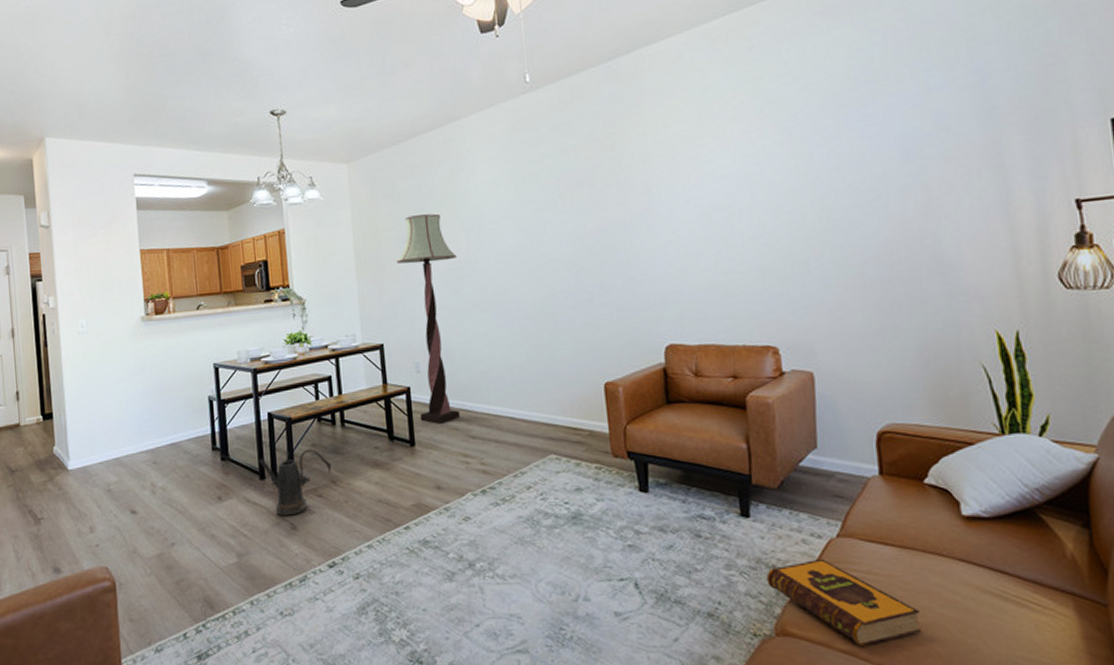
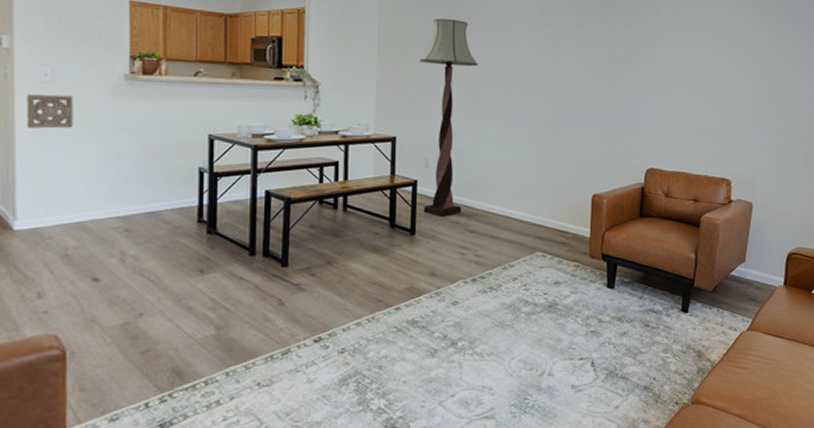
wall ornament: none [69,342,106,376] -> present [26,93,74,129]
watering can: present [259,449,332,516] -> none [250,229,329,292]
hardback book: present [766,558,921,647] -> none [692,346,793,412]

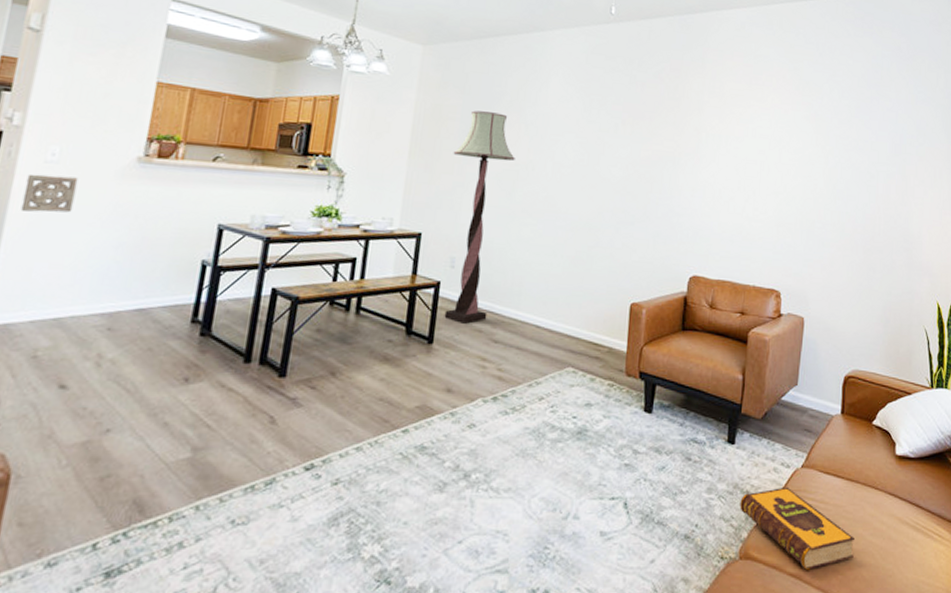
hardback book: none [692,346,793,412] -> present [740,486,856,571]

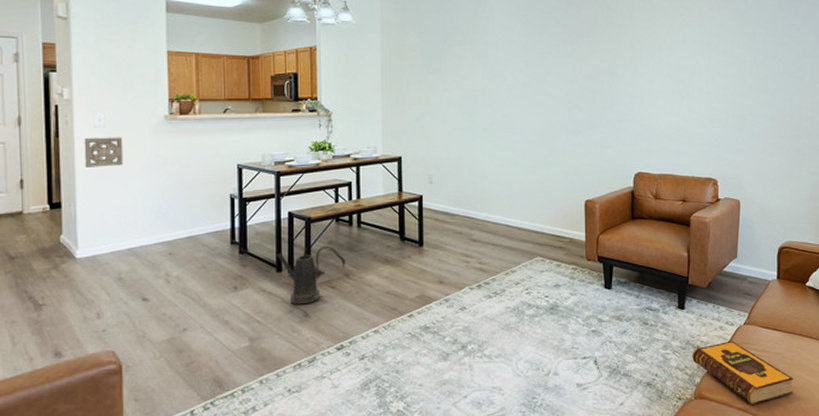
watering can: none [248,333,335,408] -> present [277,246,346,305]
floor lamp: present [444,110,515,324] -> none [419,47,472,228]

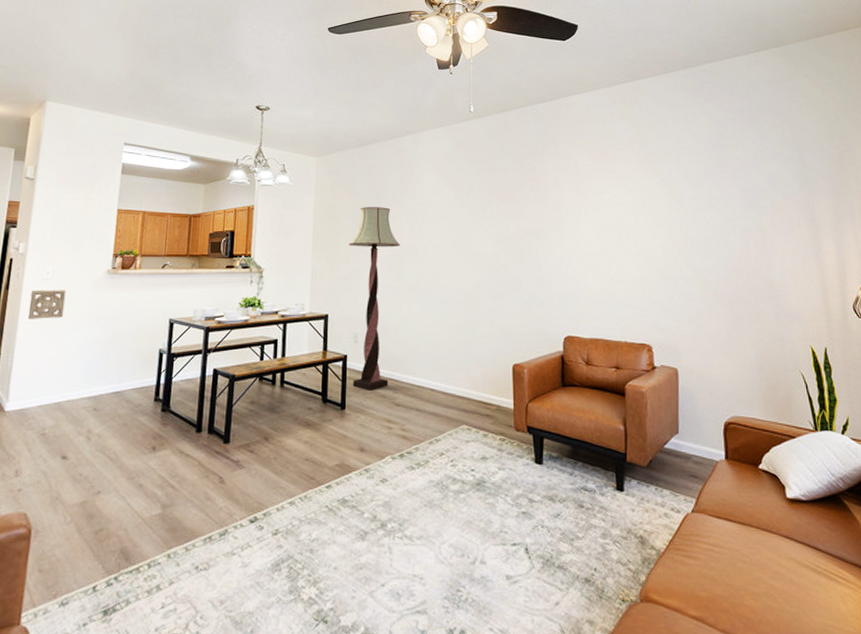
watering can: present [277,246,346,305] -> none [198,406,267,469]
floor lamp: none [419,47,472,228] -> present [348,207,400,391]
hardback book: present [692,340,794,406] -> none [635,531,756,614]

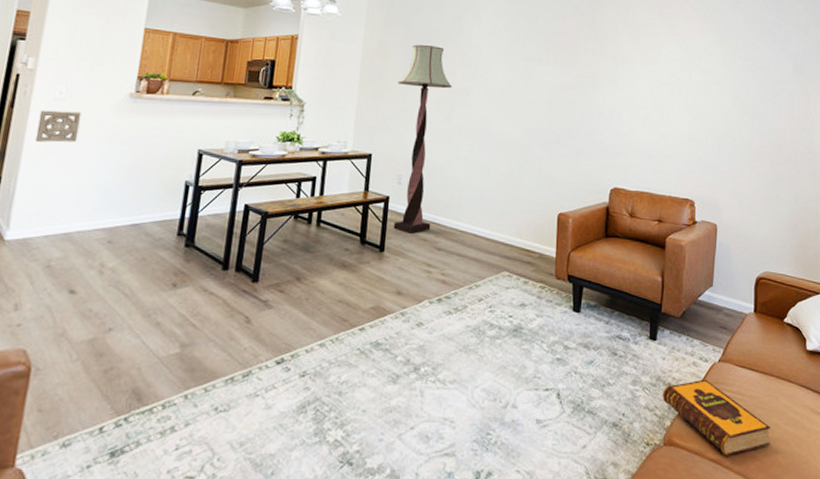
hardback book: none [635,531,756,614] -> present [662,379,771,457]

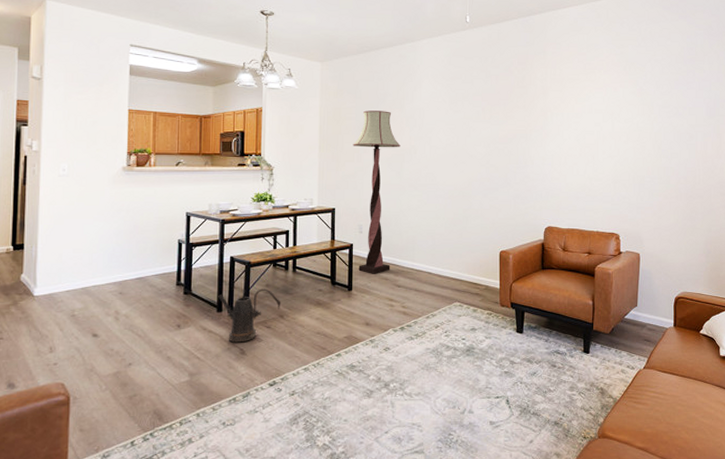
wall ornament: present [35,110,82,143] -> none [48,185,84,213]
watering can: none [225,243,300,309] -> present [218,288,281,343]
hardback book: present [662,379,771,457] -> none [596,383,690,445]

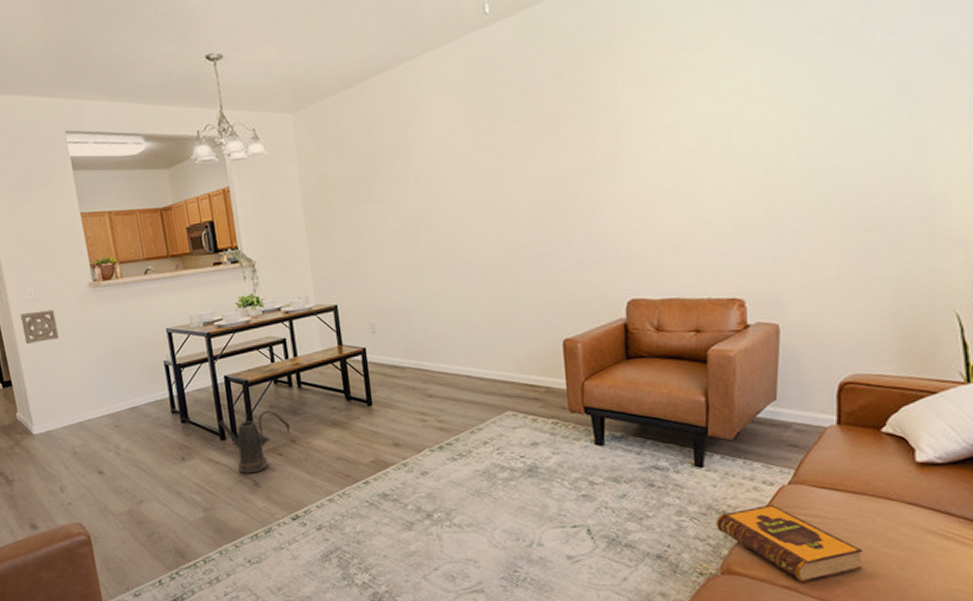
wall ornament: none [48,185,84,213] -> present [20,309,59,344]
floor lamp: present [352,110,401,274] -> none [348,166,417,384]
hardback book: none [596,383,690,445] -> present [716,504,864,583]

